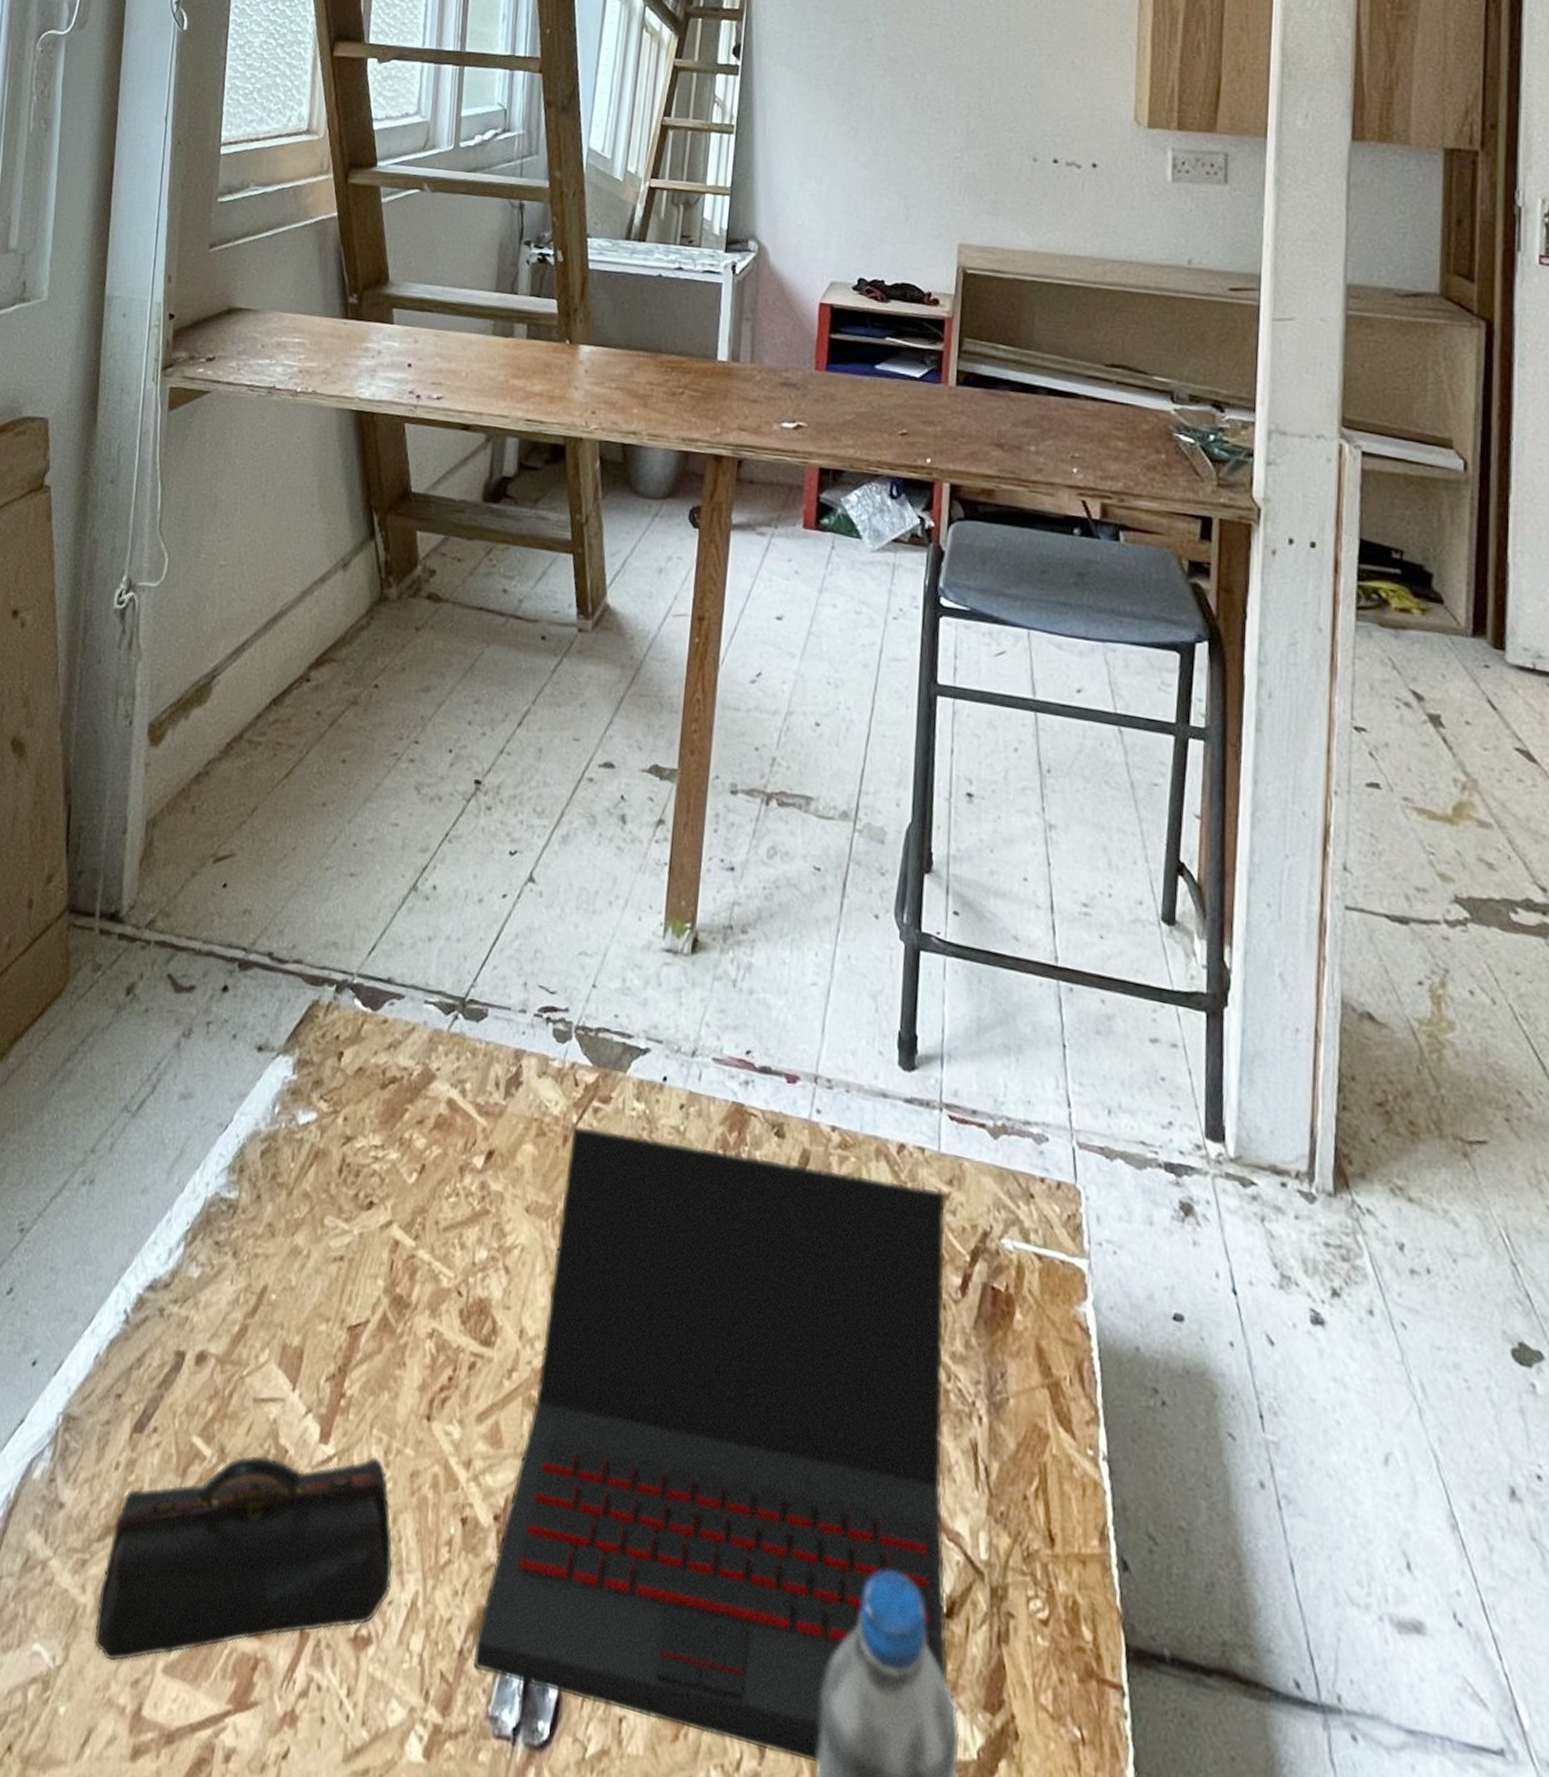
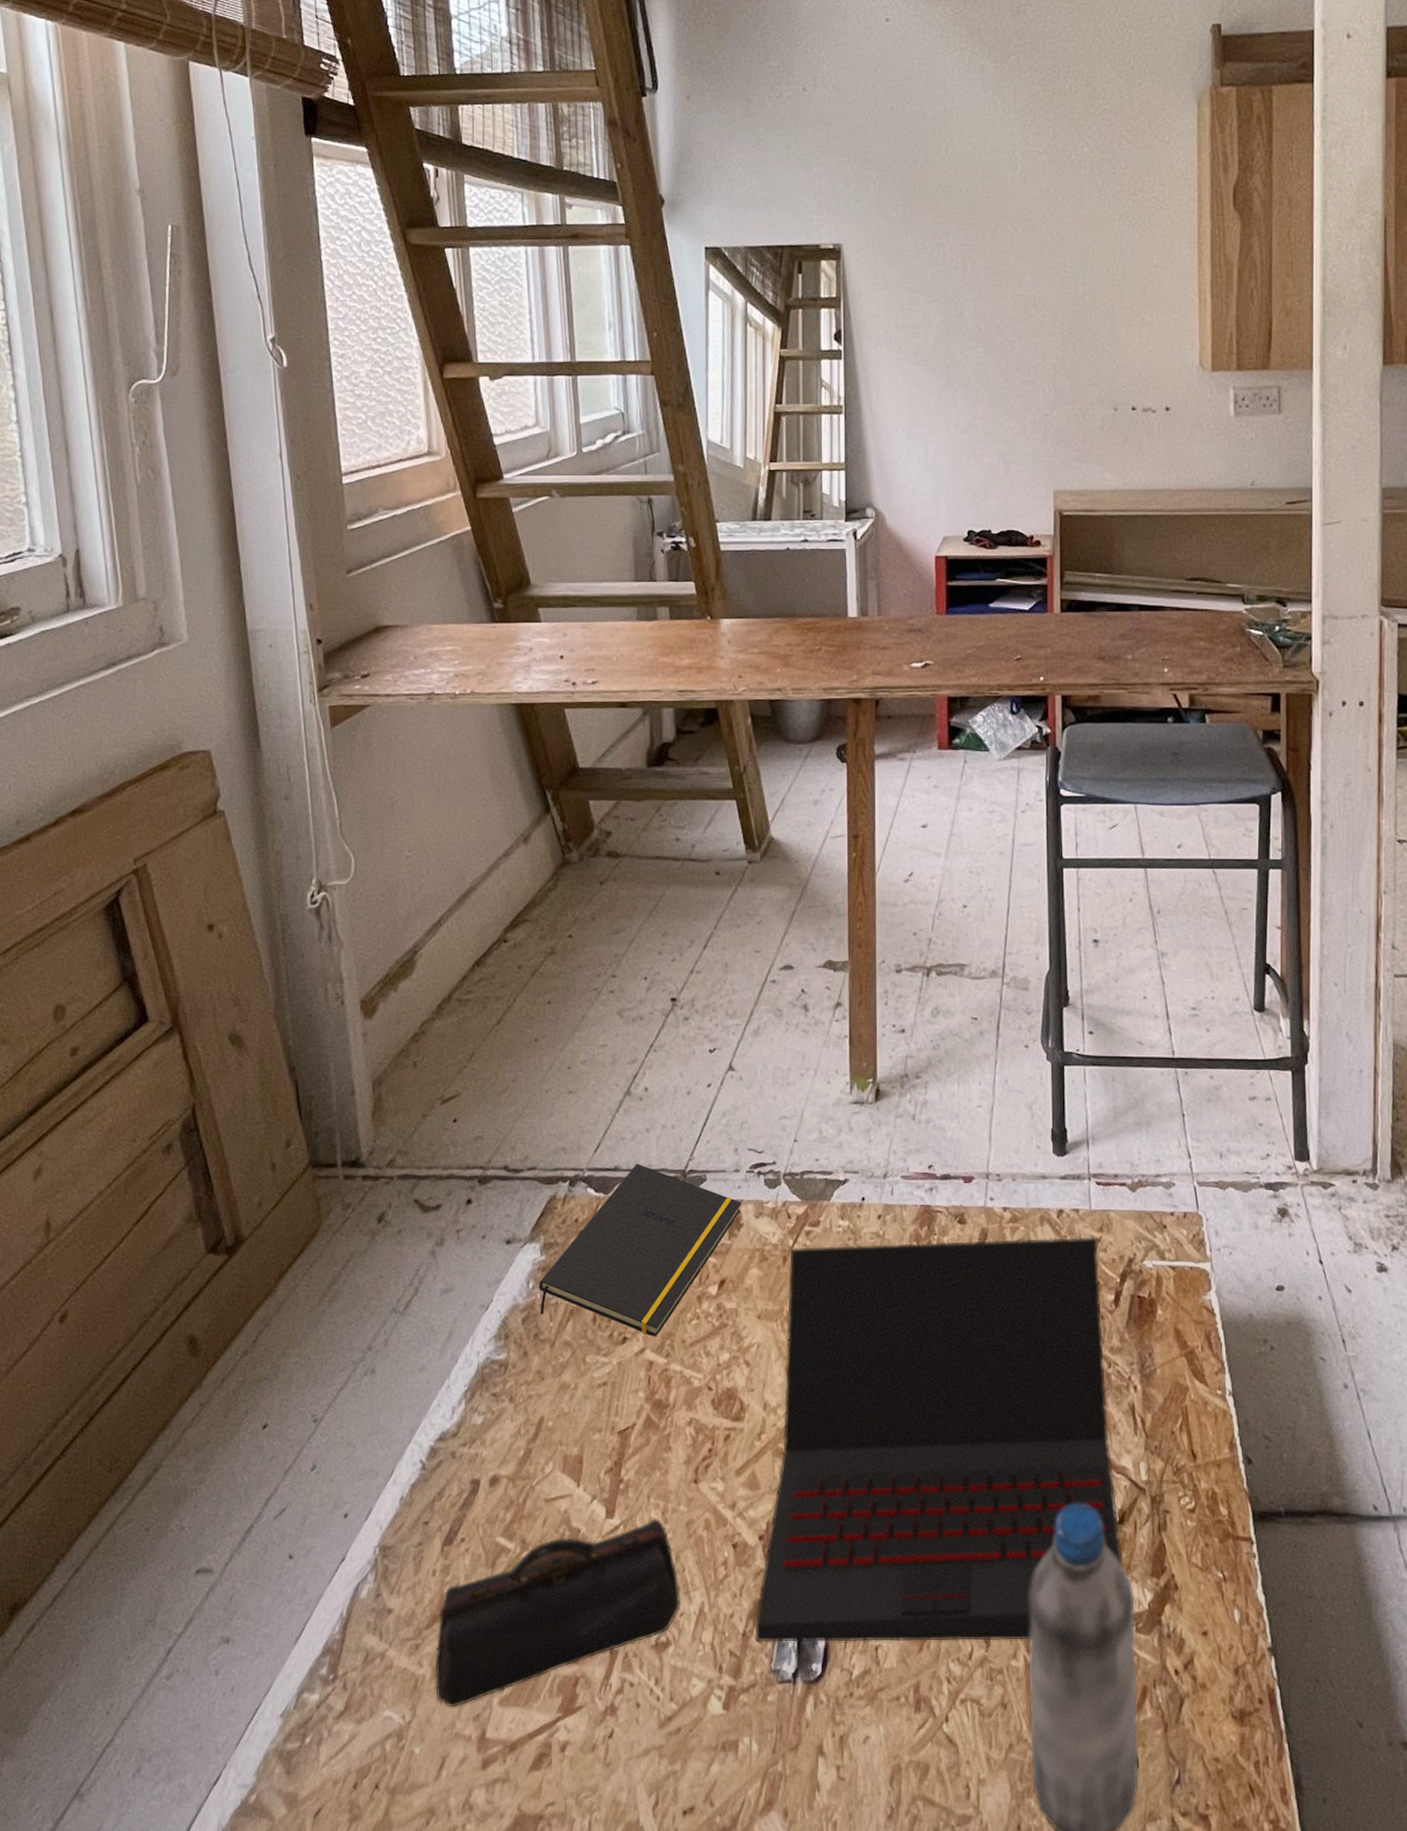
notepad: none [282,979,524,1210] -> present [539,1164,742,1337]

